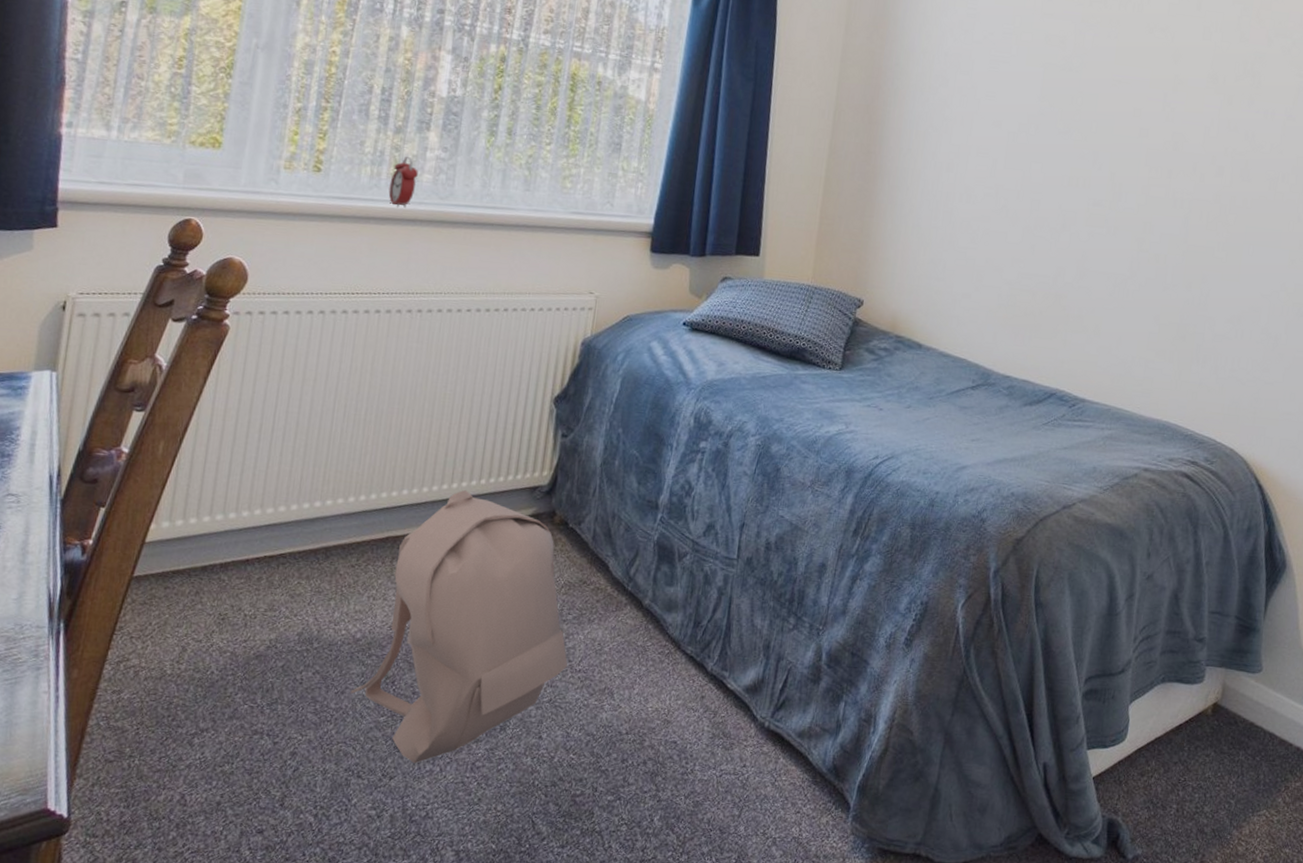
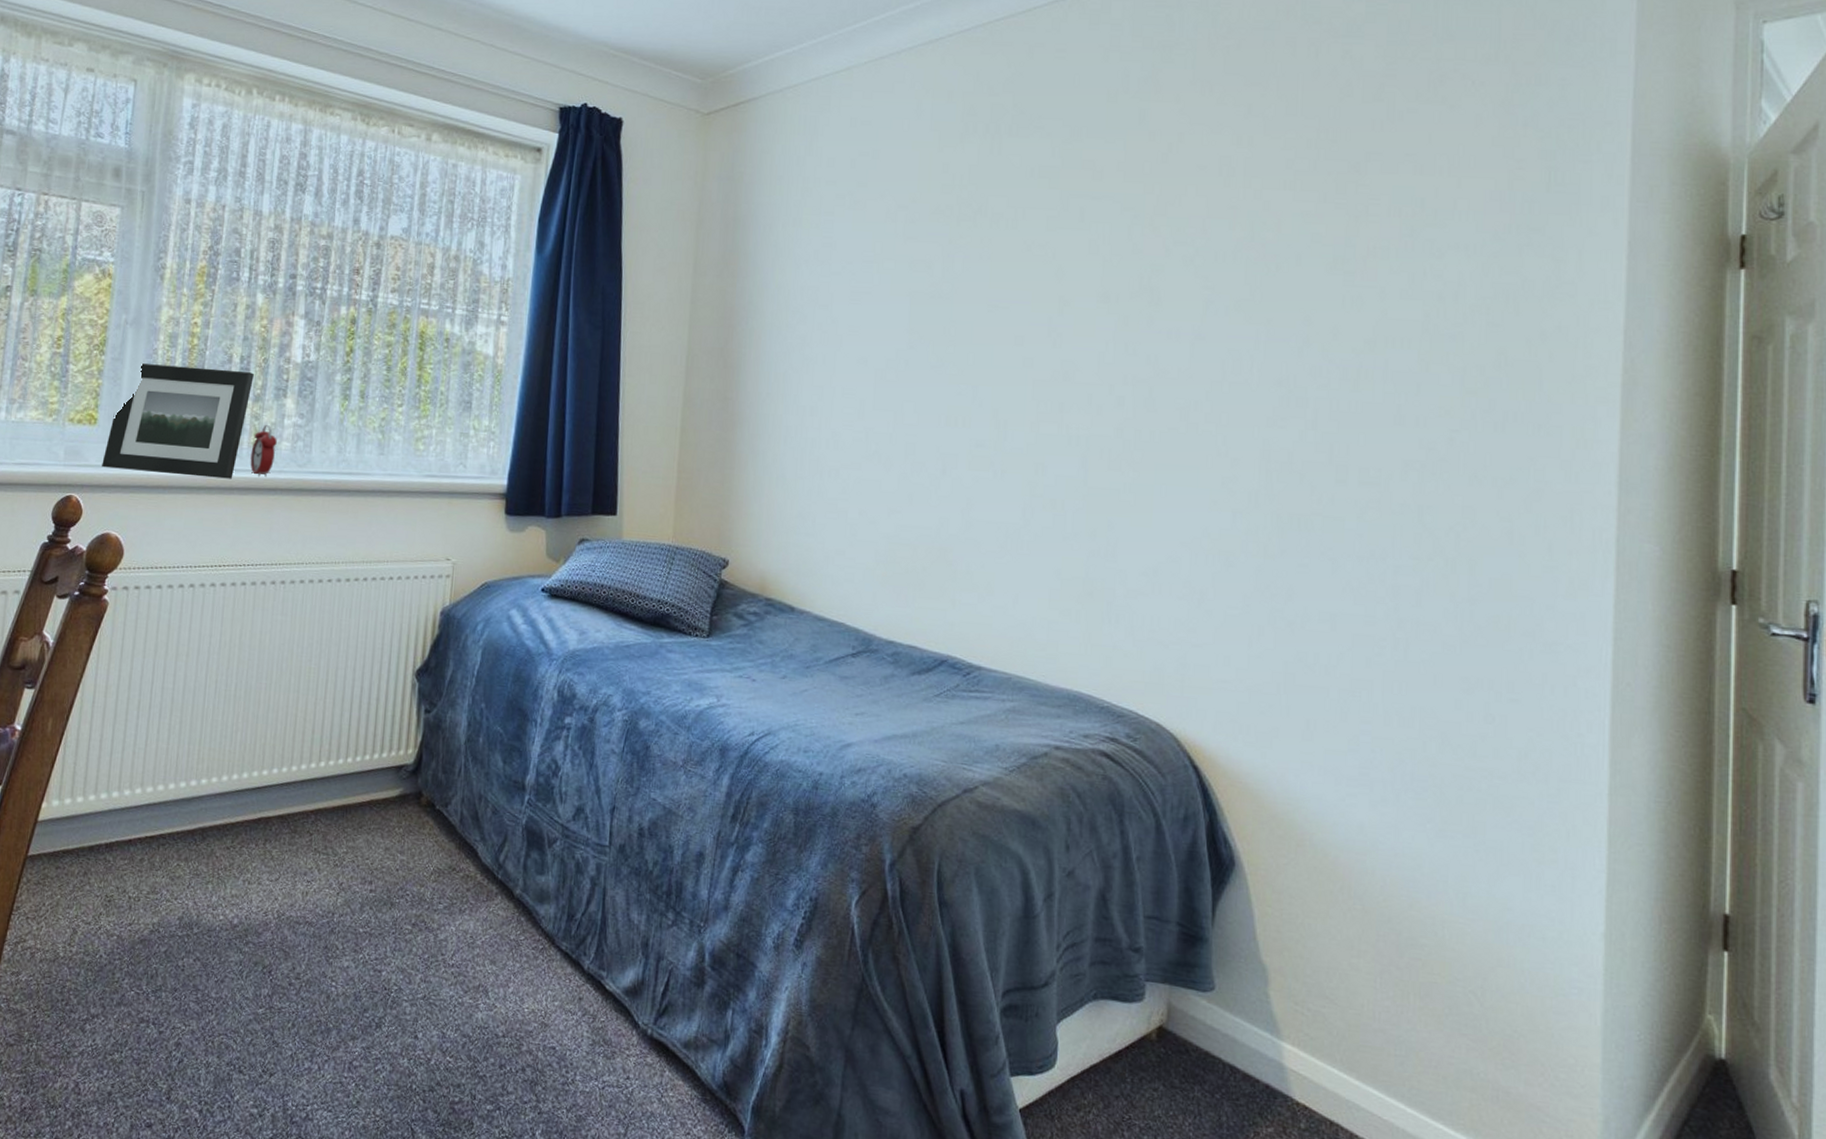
picture frame: none [226,89,396,209] -> present [102,363,254,479]
backpack: present [350,490,568,764] -> none [229,769,441,1060]

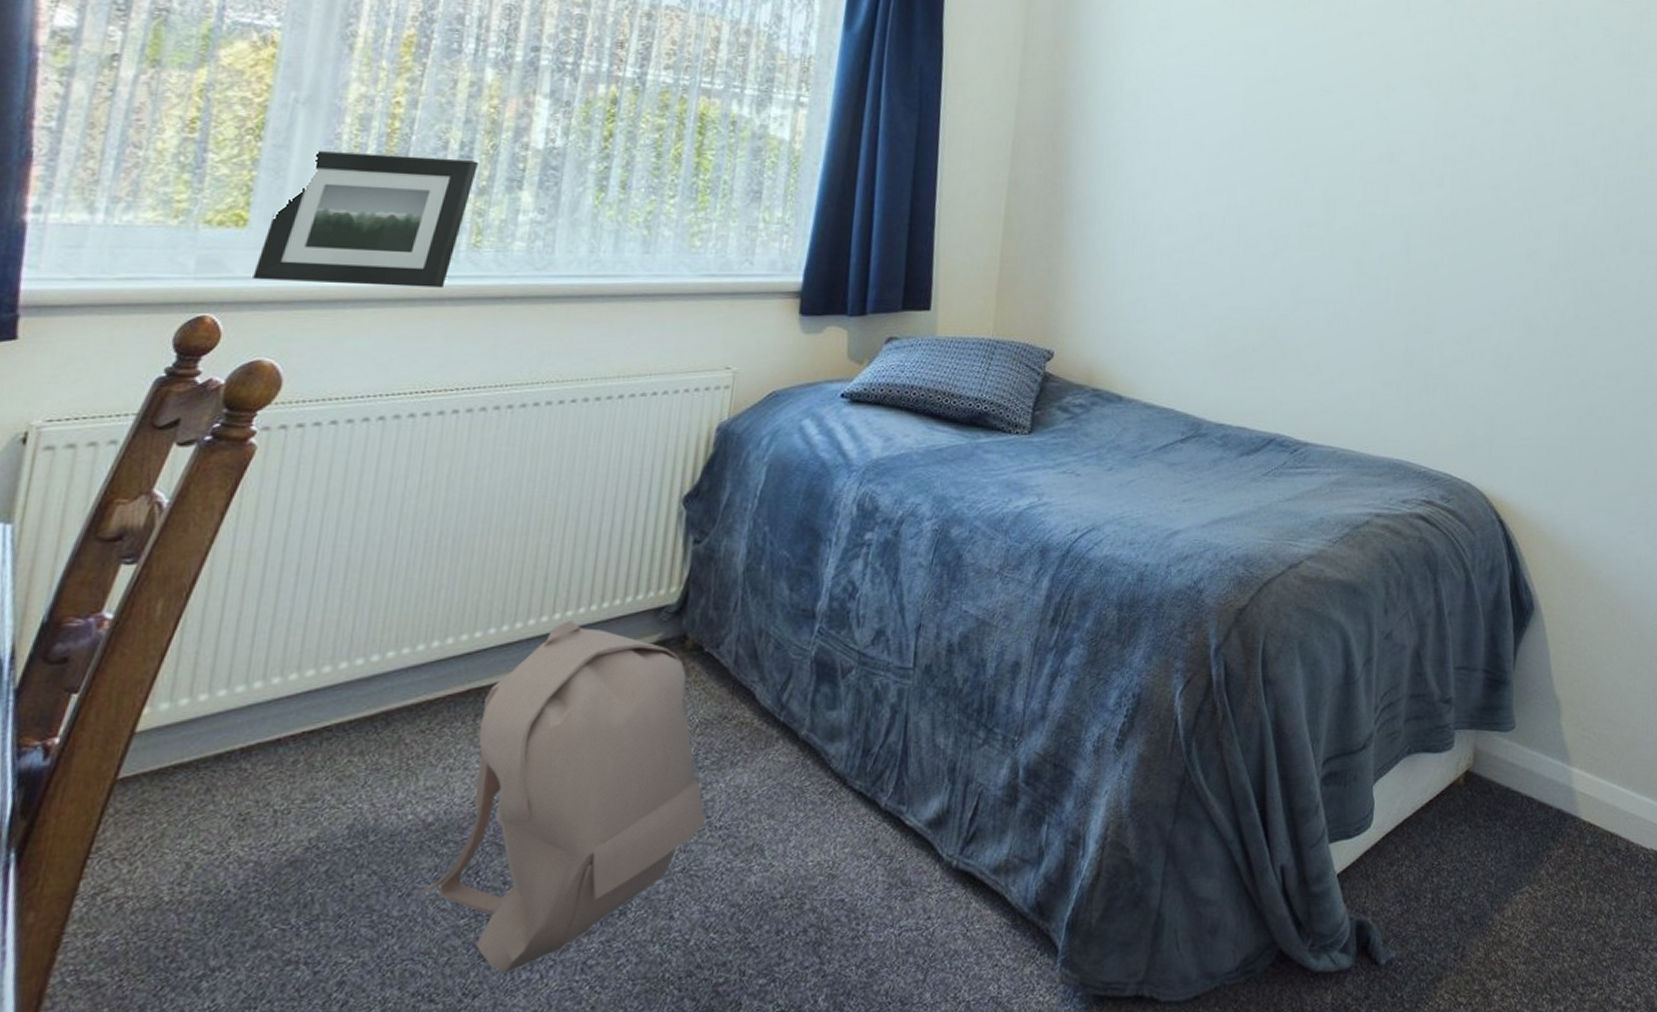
backpack: none [229,769,441,1060] -> present [419,621,706,974]
alarm clock: present [250,424,277,478] -> none [469,221,508,285]

